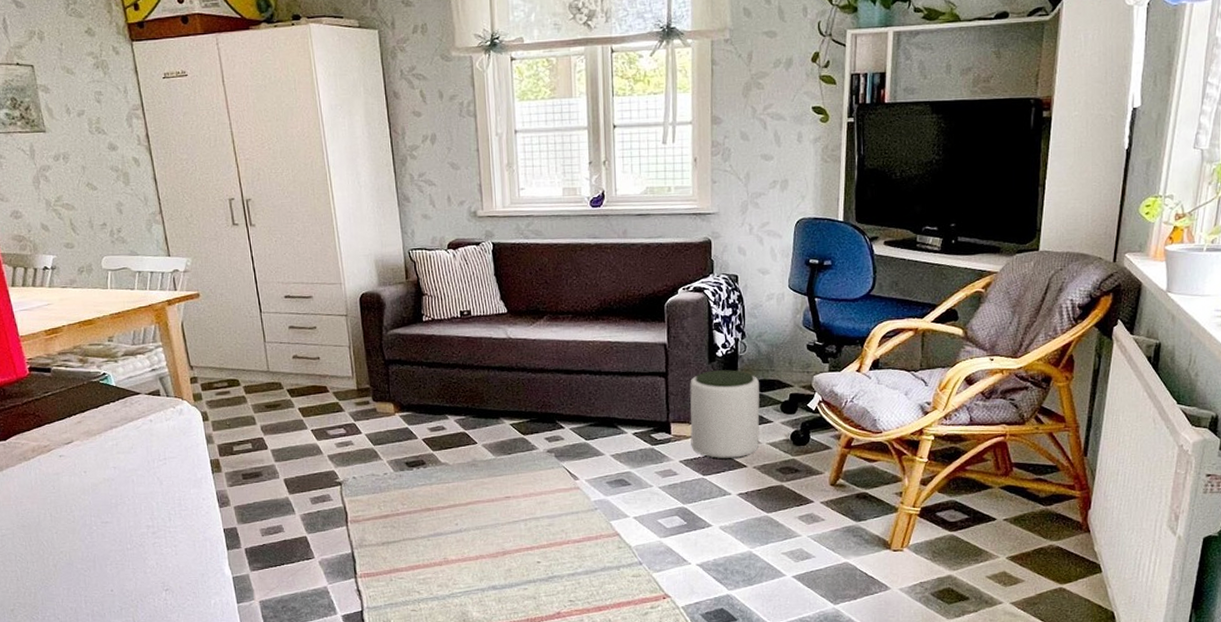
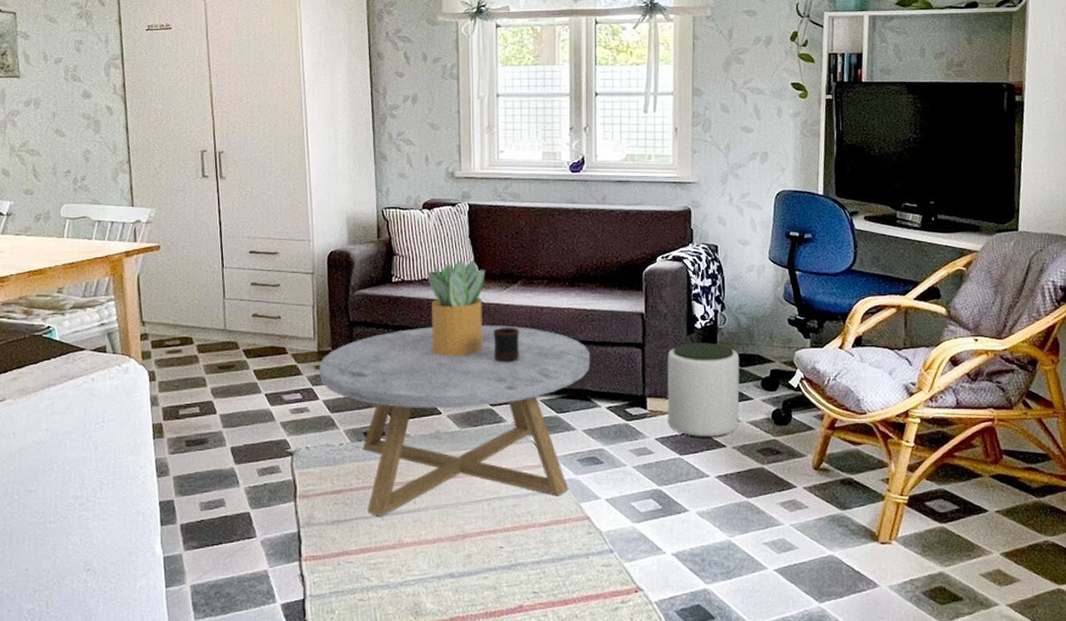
coffee table: none [359,359,617,537] -> present [319,324,591,516]
potted plant: none [456,297,512,390] -> present [427,259,486,356]
mug: none [522,360,548,395] -> present [493,327,519,363]

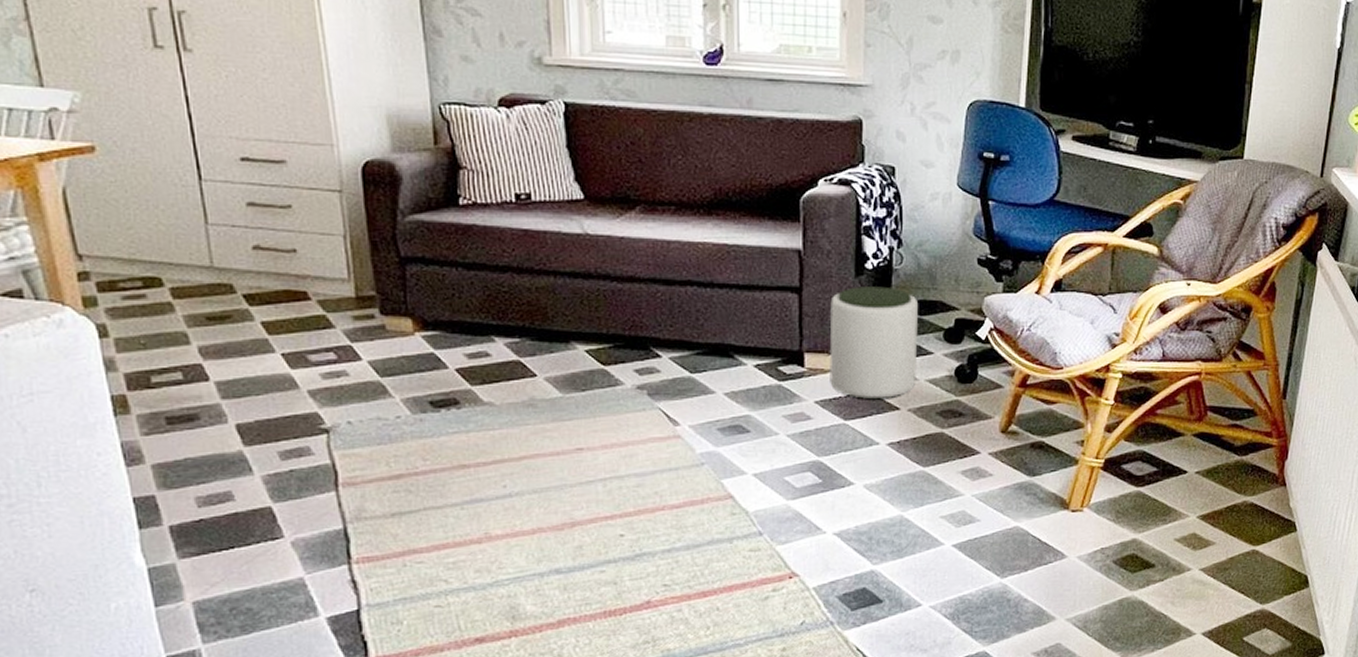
coffee table: present [319,324,591,516] -> none [359,262,734,504]
potted plant: present [427,259,486,356] -> none [509,177,591,303]
mug: present [493,327,519,363] -> none [604,266,640,311]

